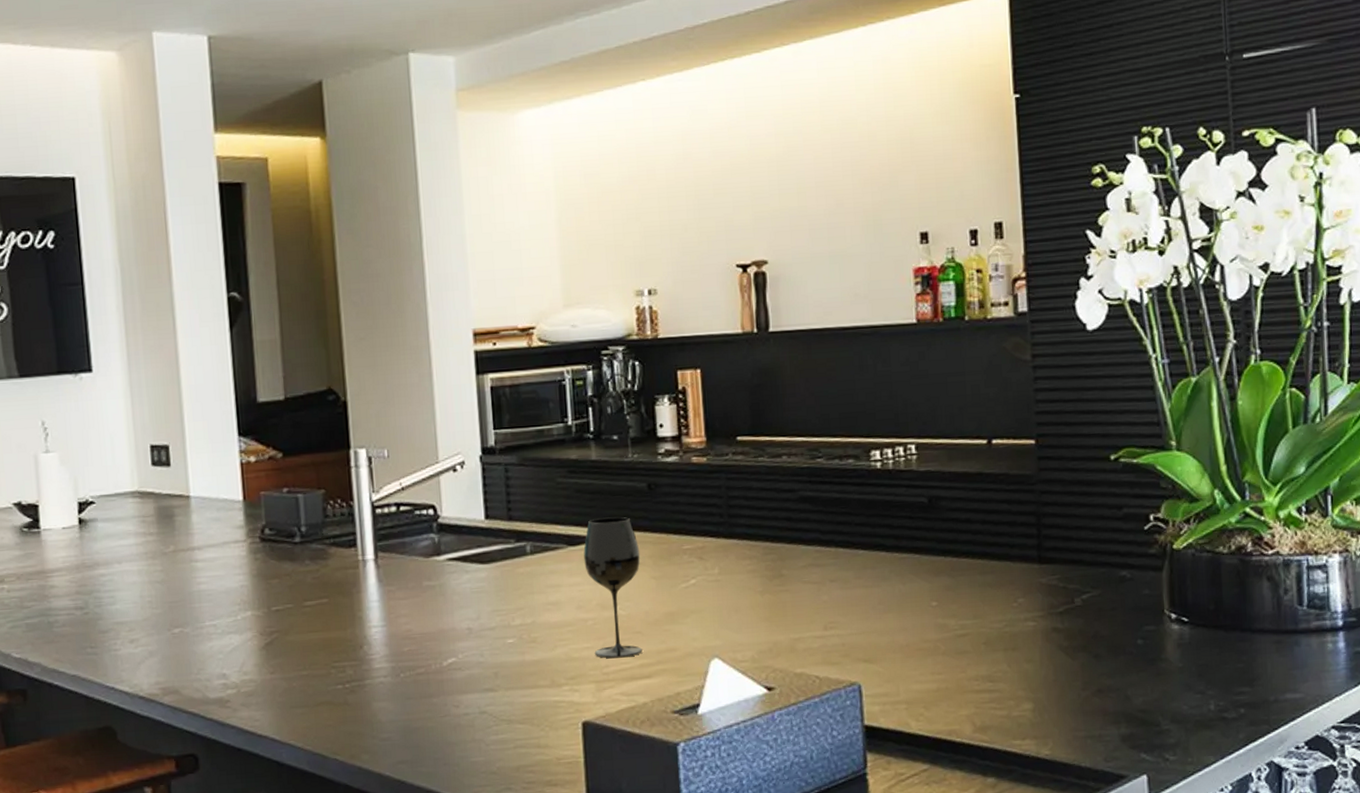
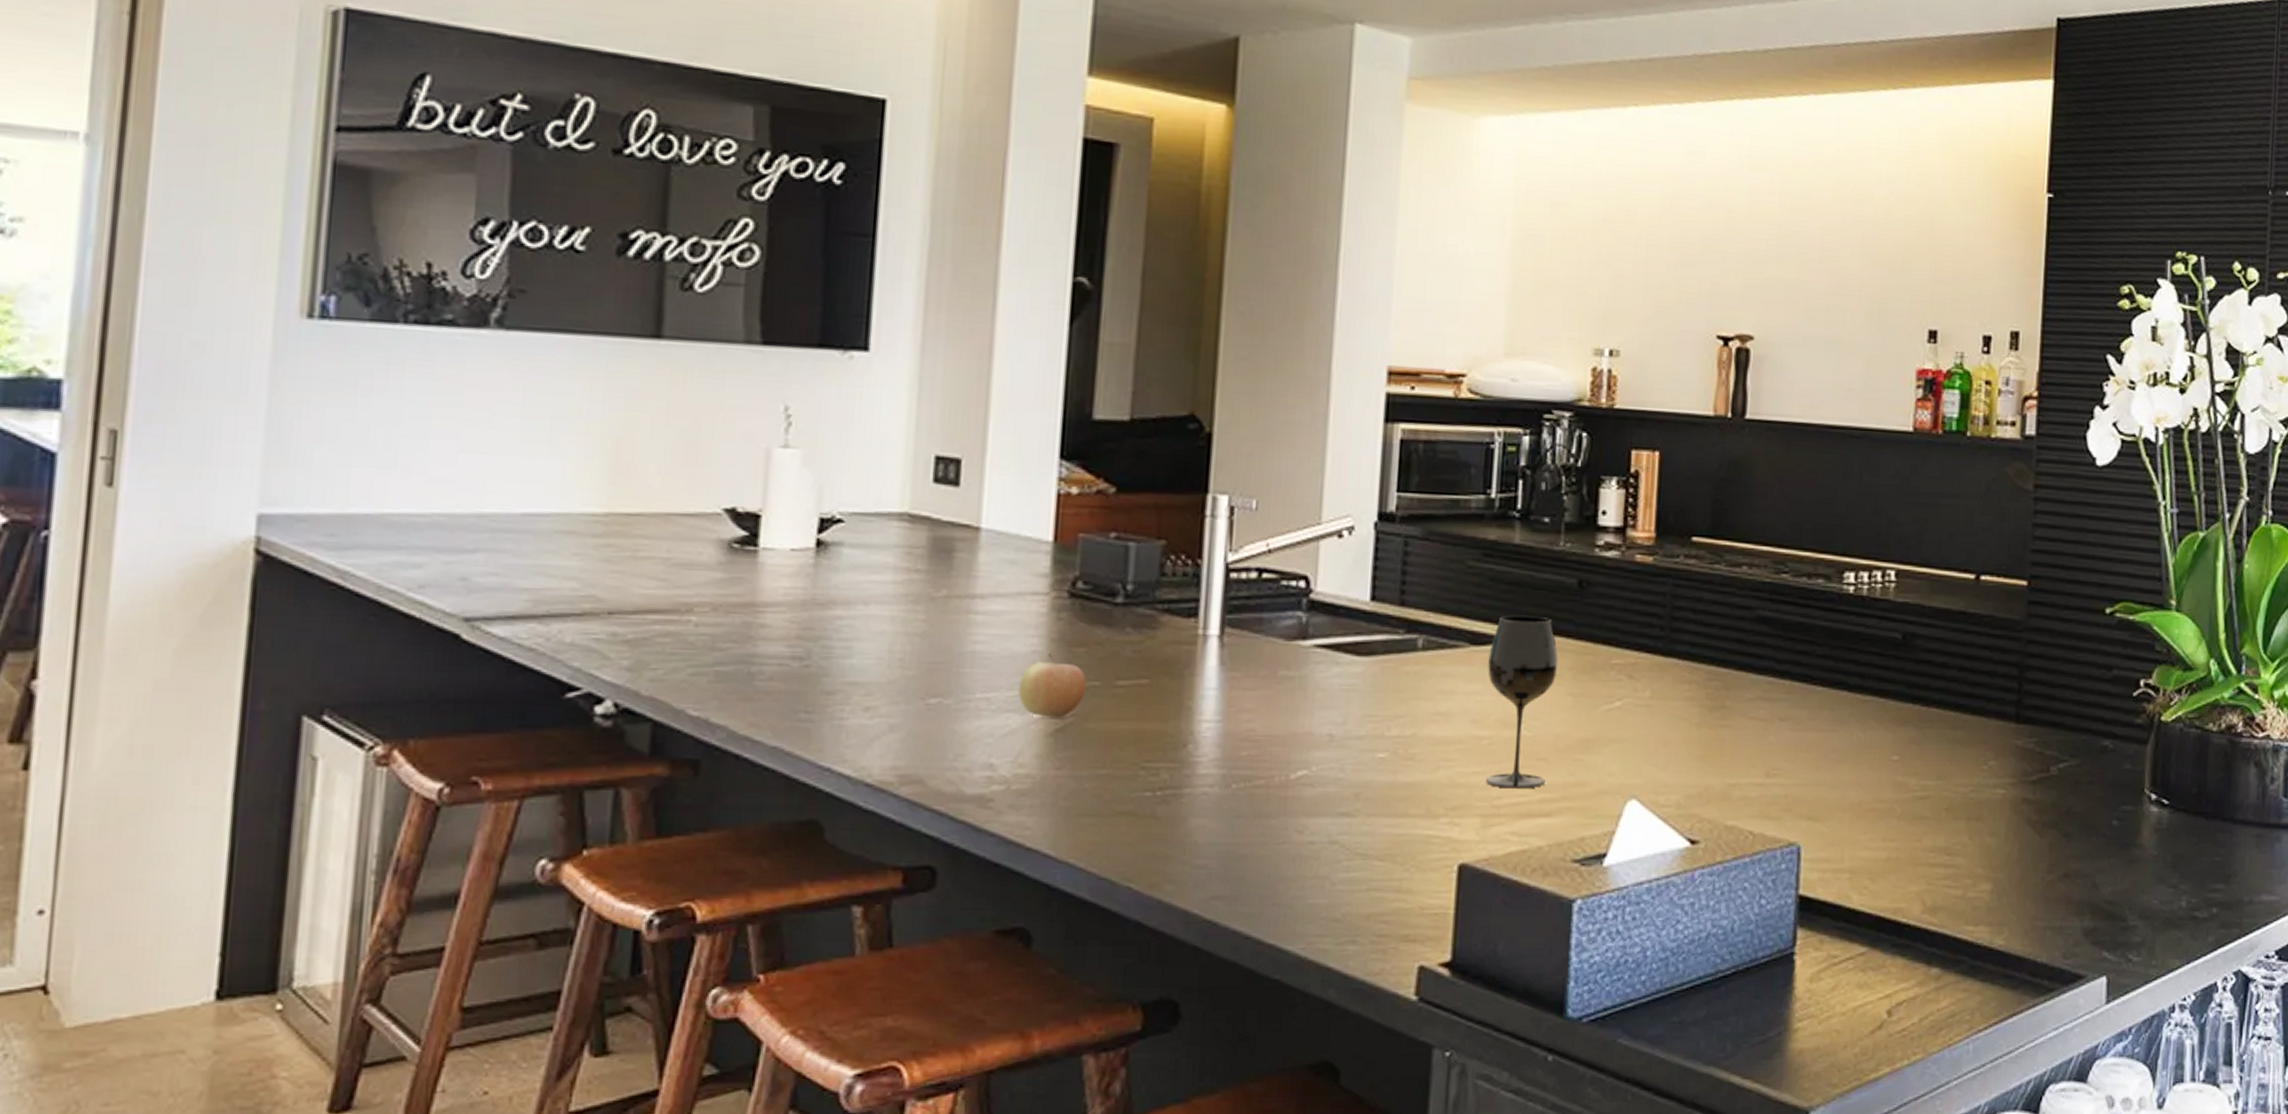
fruit: none [235,585,283,635] -> present [1019,652,1086,718]

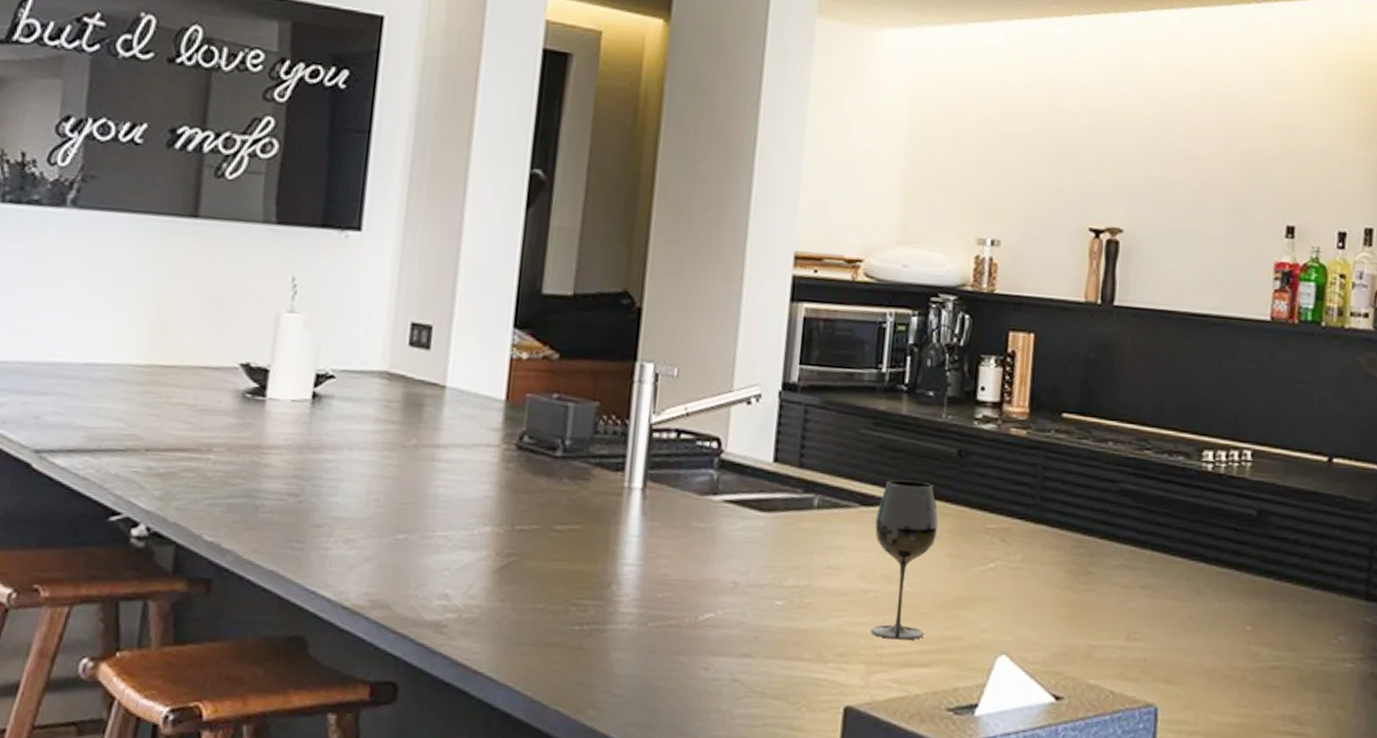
fruit: present [1019,652,1086,718] -> none [471,497,529,556]

